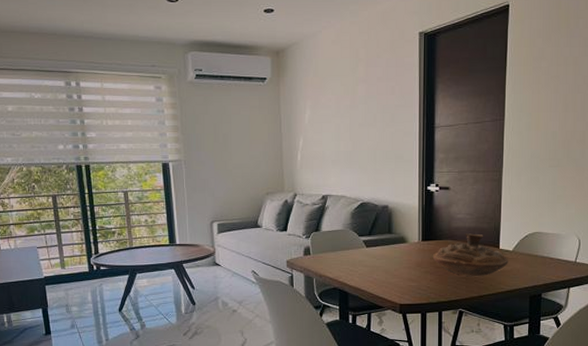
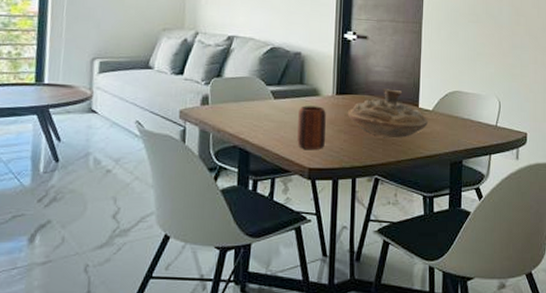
mug: none [388,252,414,288] -> present [297,106,326,149]

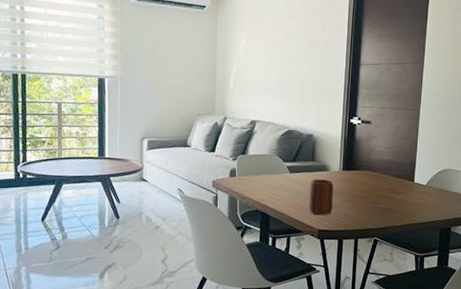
decorative bowl: present [347,89,428,138] -> none [351,166,422,207]

